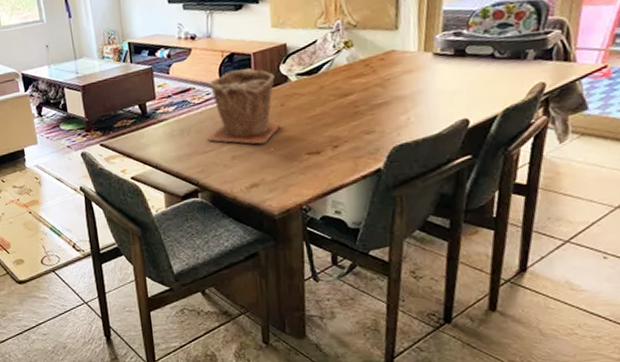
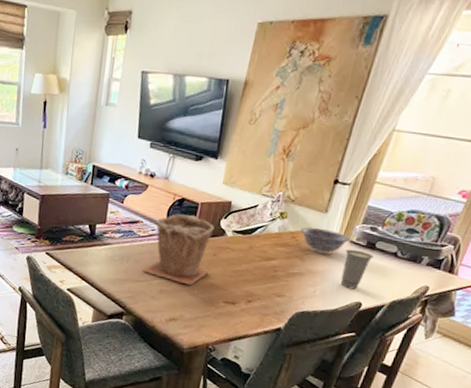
decorative bowl: none [371,47,435,76] -> present [300,227,352,255]
cup: none [431,61,467,107] -> present [340,249,374,290]

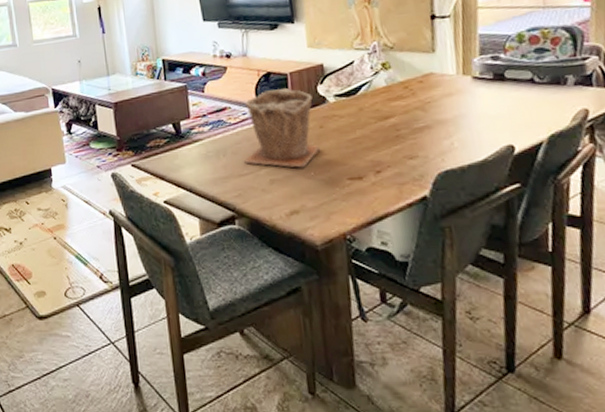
decorative bowl: present [300,227,352,255] -> none [410,70,474,99]
cup: present [340,249,374,290] -> none [471,85,507,132]

